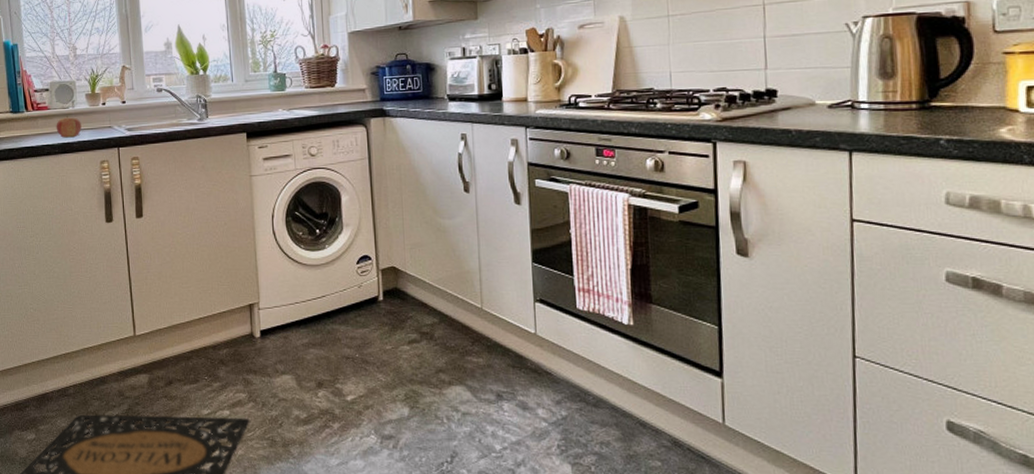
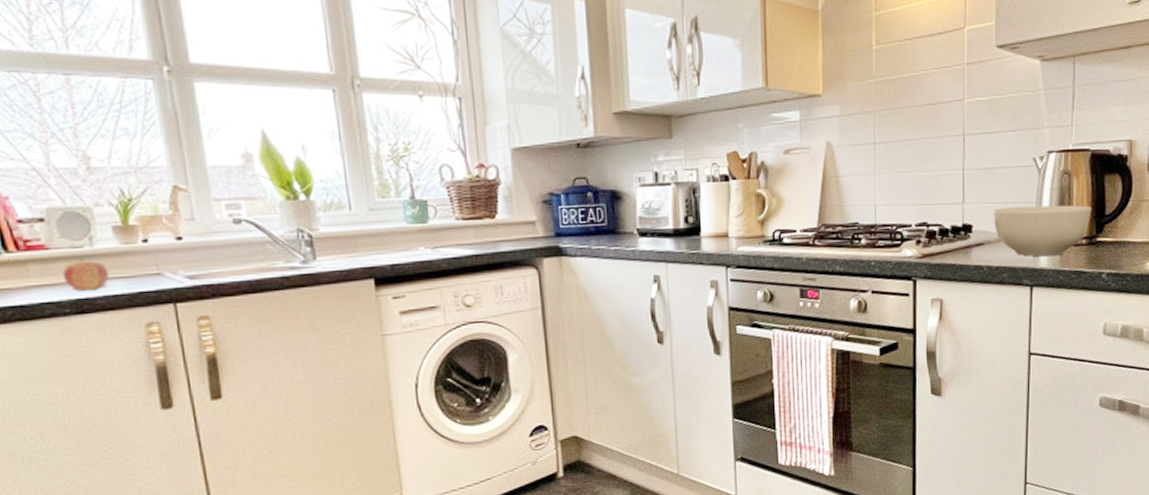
bowl: none [801,69,922,122] -> present [993,205,1092,257]

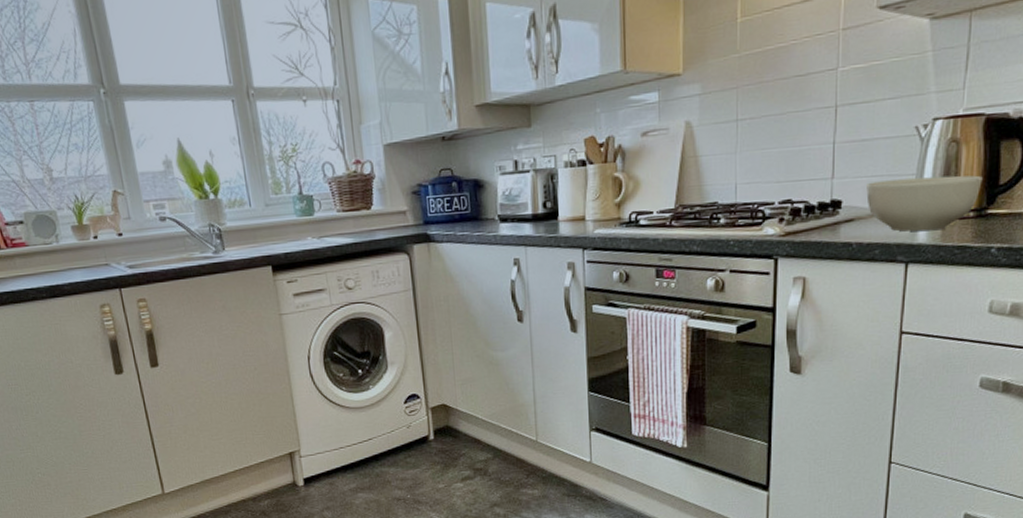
fruit: present [62,259,109,292] -> none [38,253,72,280]

